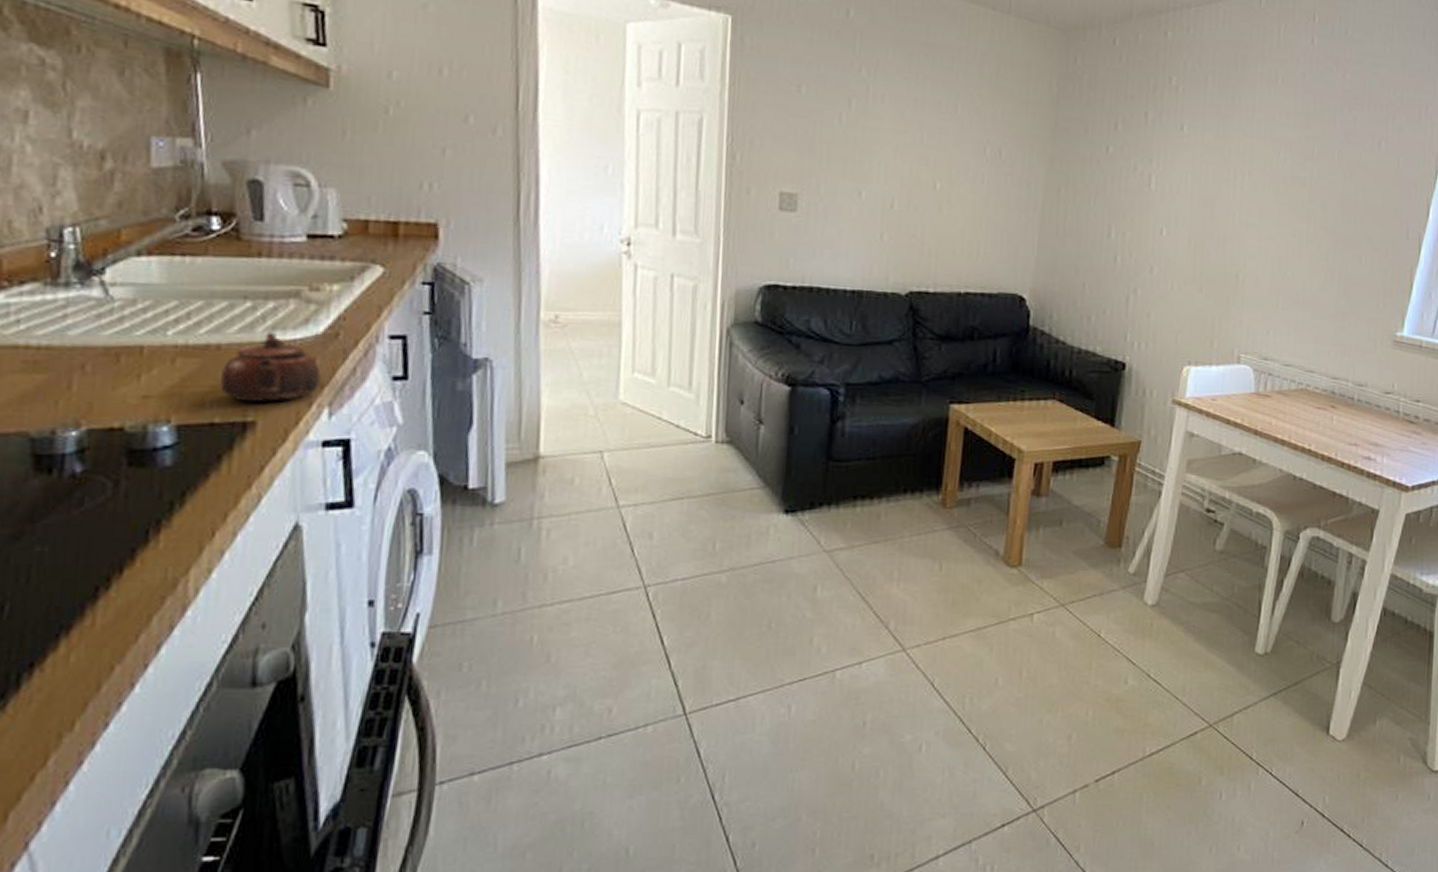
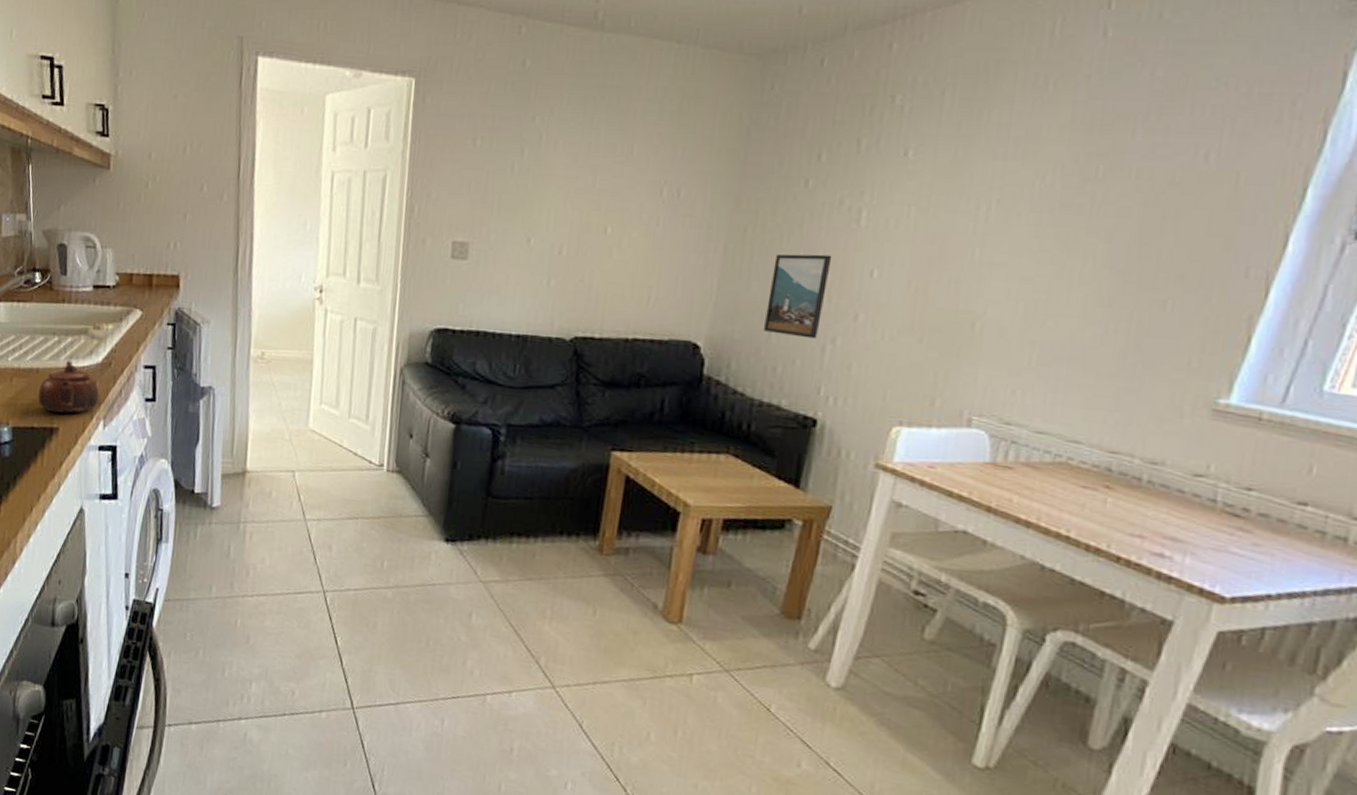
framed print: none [1078,213,1131,290] -> present [763,254,832,339]

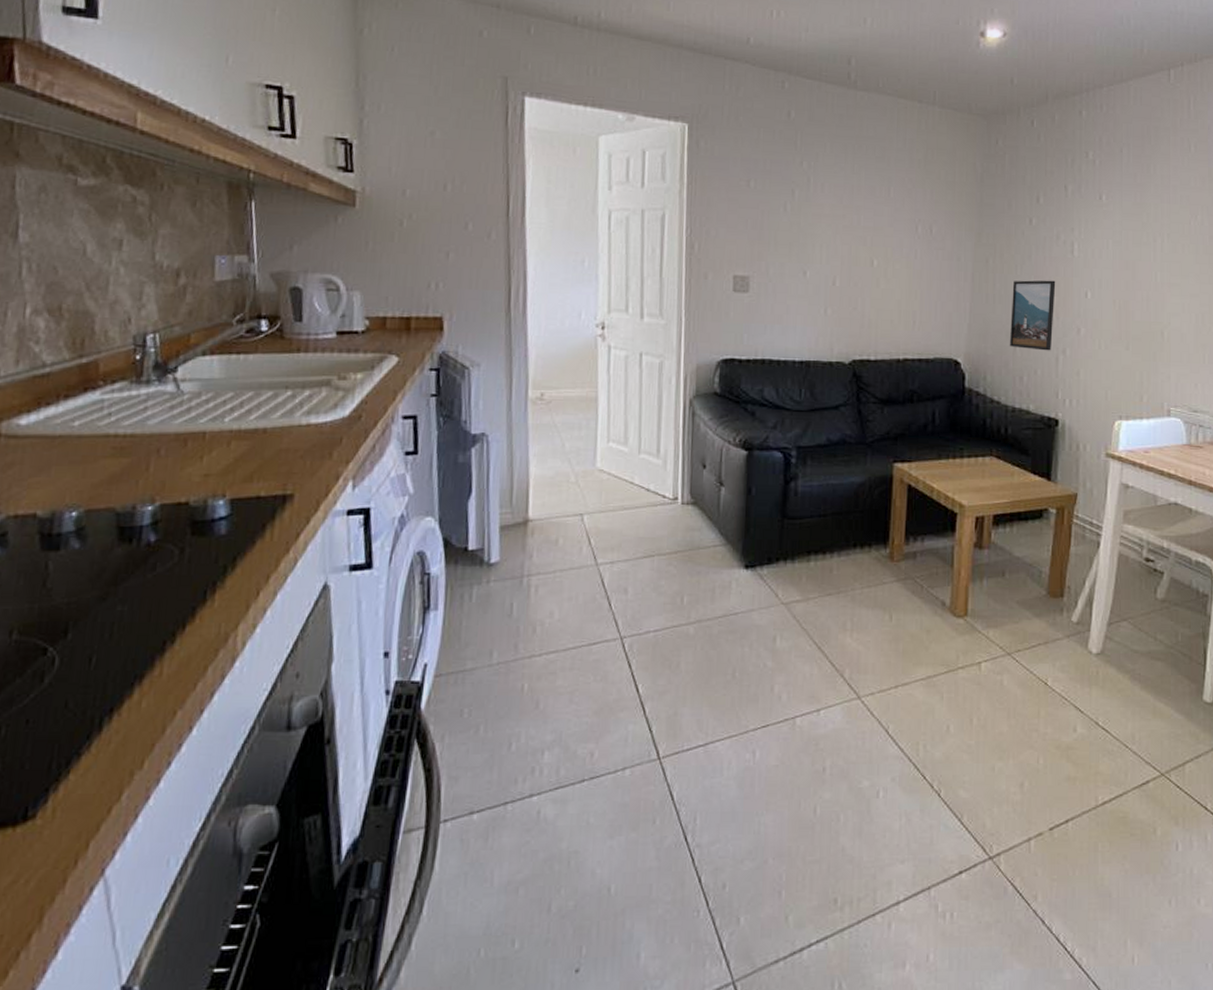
teapot: present [38,360,99,414] -> none [266,416,347,478]

